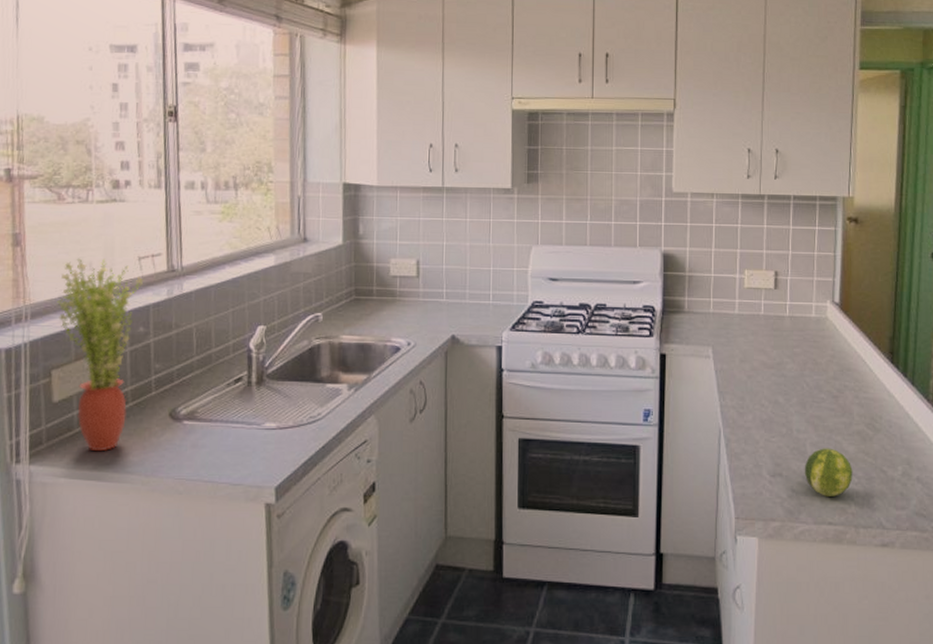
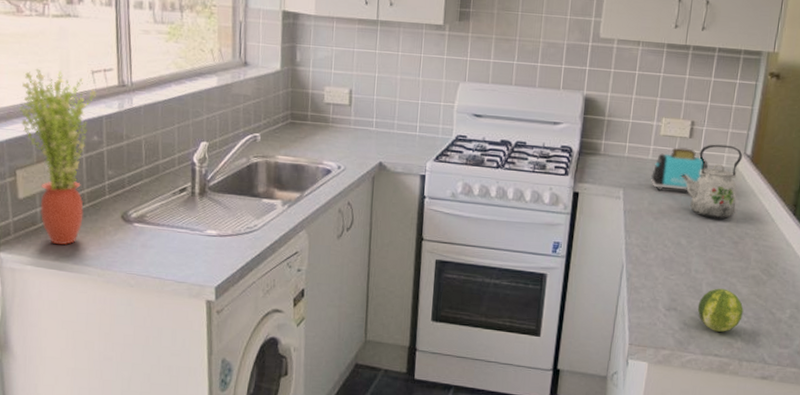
toaster: none [740,299,798,348] -> present [651,147,709,192]
kettle: none [768,294,831,373] -> present [679,144,743,219]

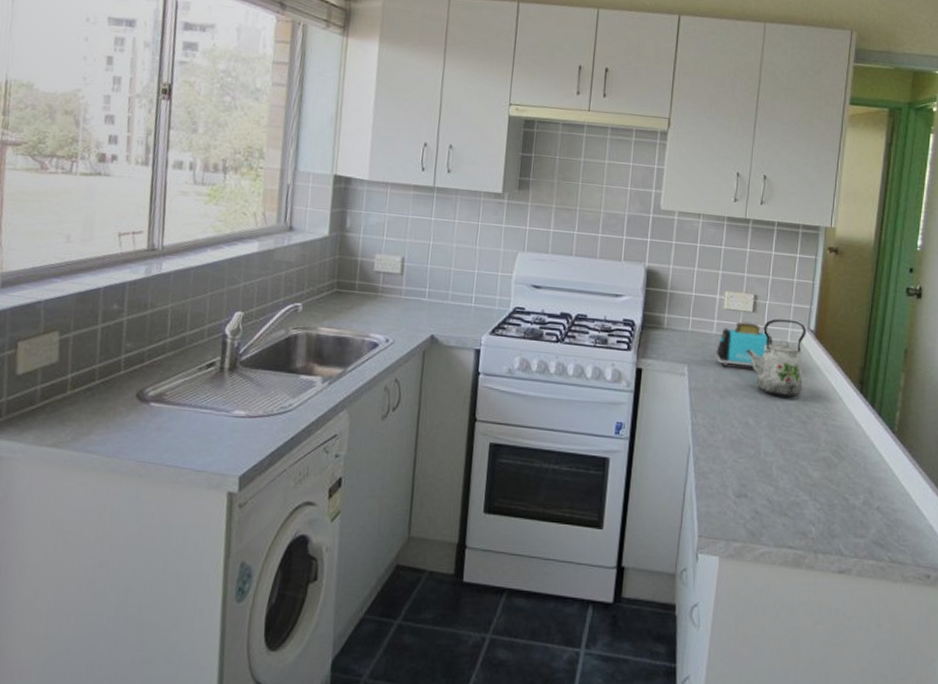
potted plant: present [19,68,97,245] -> none [30,229,123,428]
fruit: present [697,288,744,332] -> none [768,472,816,521]

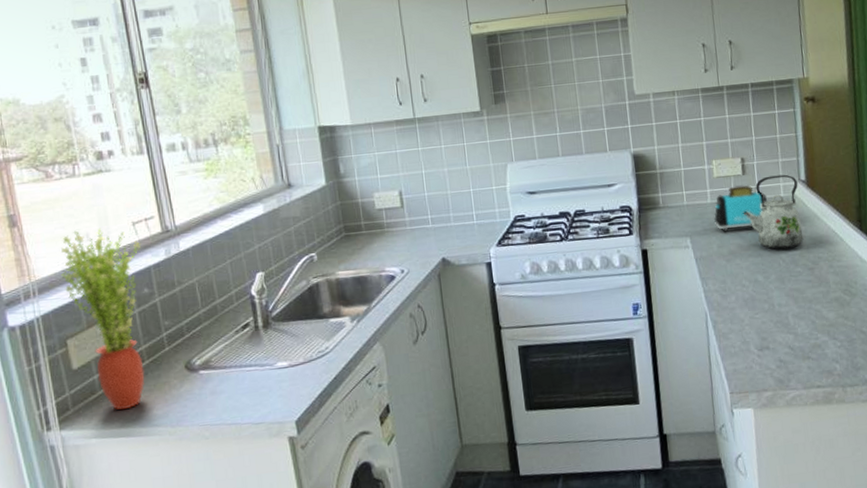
potted plant: none [30,229,123,428] -> present [61,228,145,410]

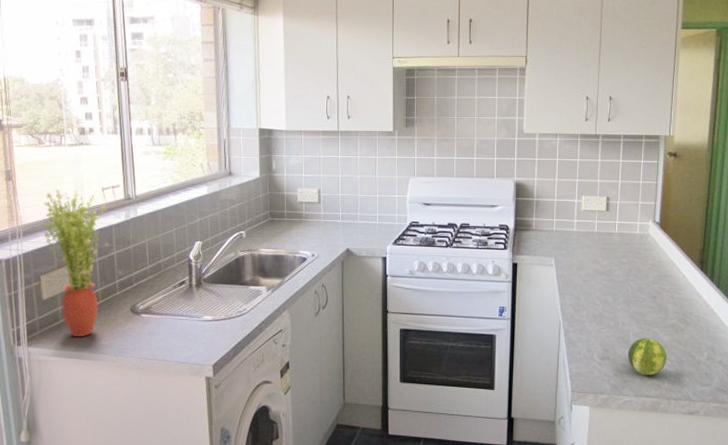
toaster: present [714,184,768,233] -> none [577,220,625,258]
kettle: present [741,174,804,250] -> none [601,215,653,278]
fruit: none [788,317,836,362] -> present [627,337,667,375]

